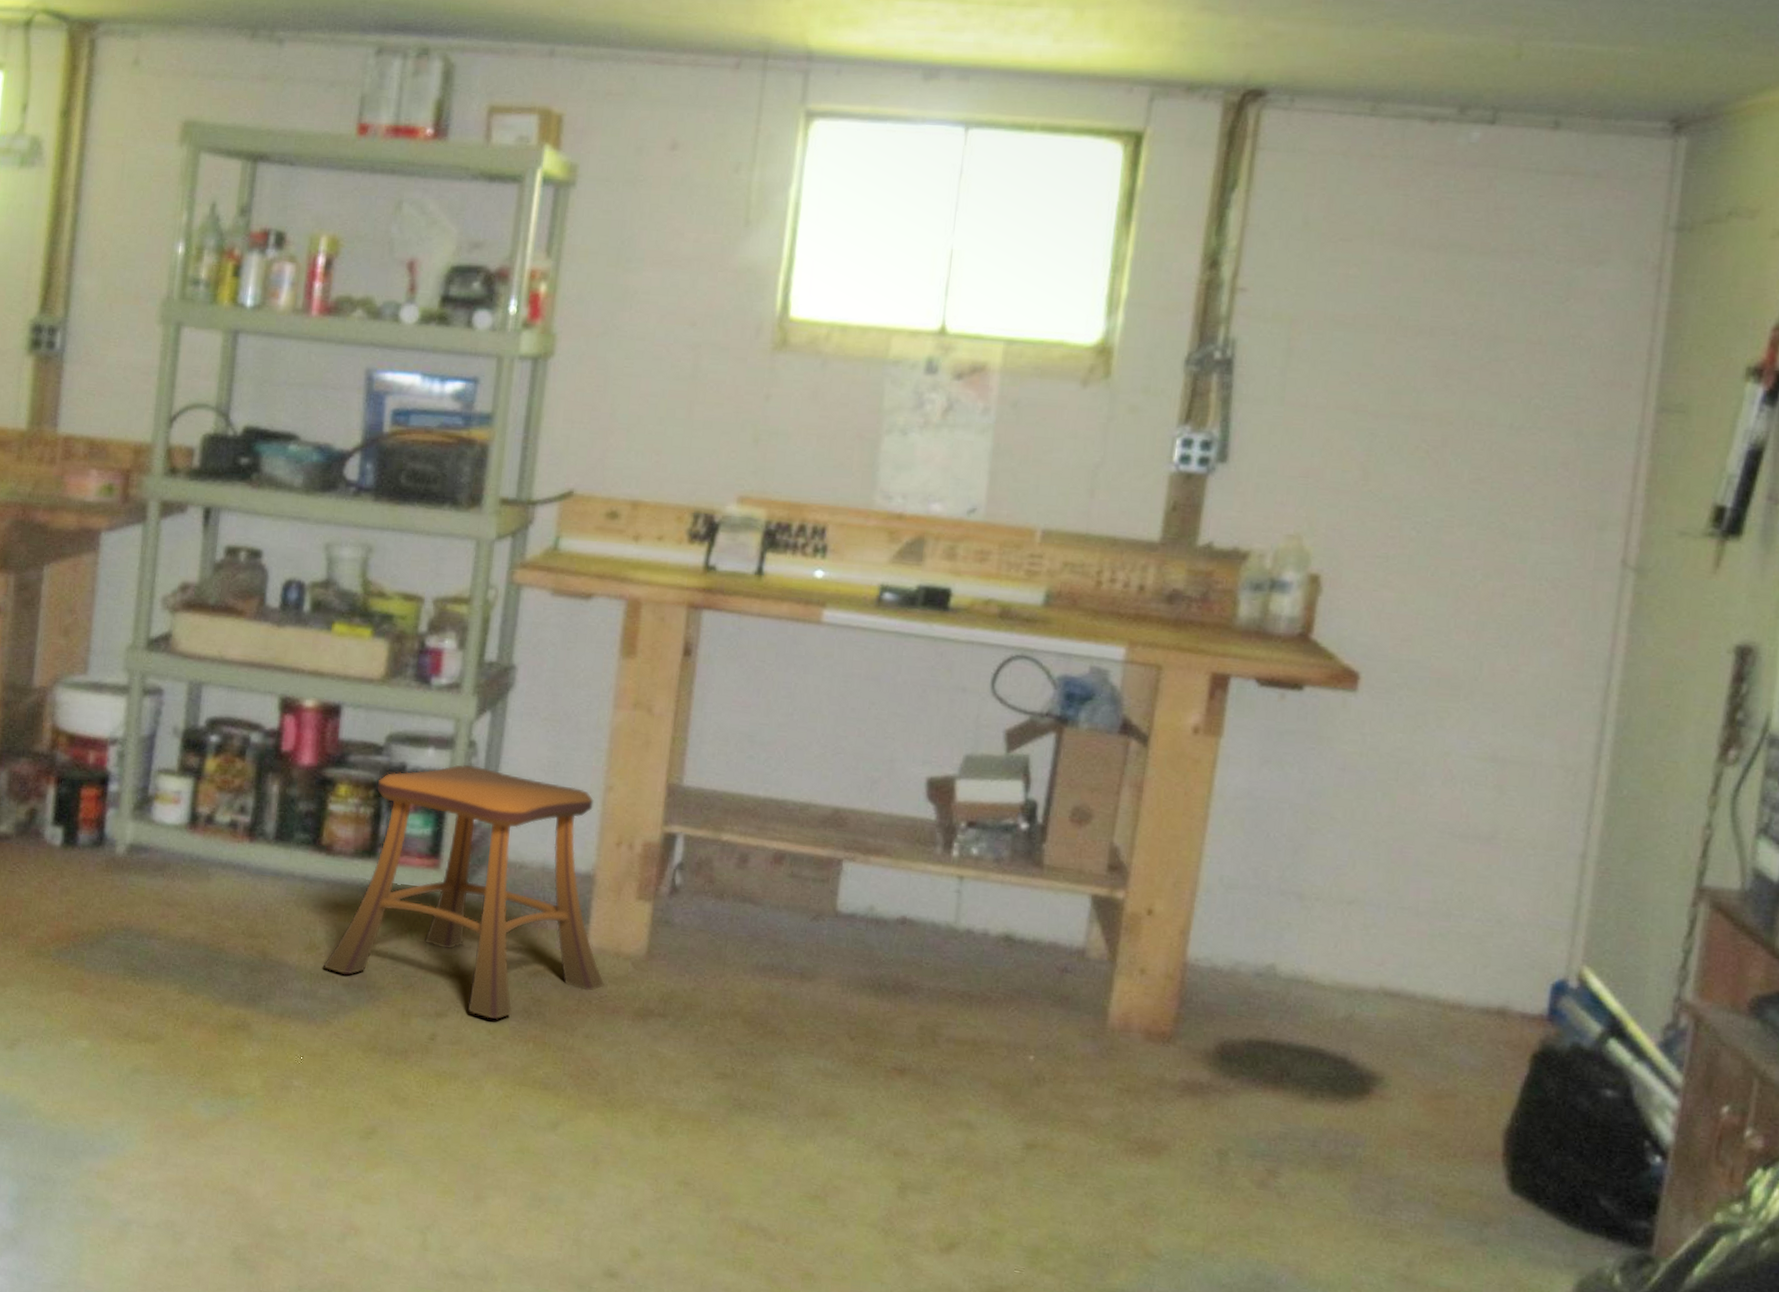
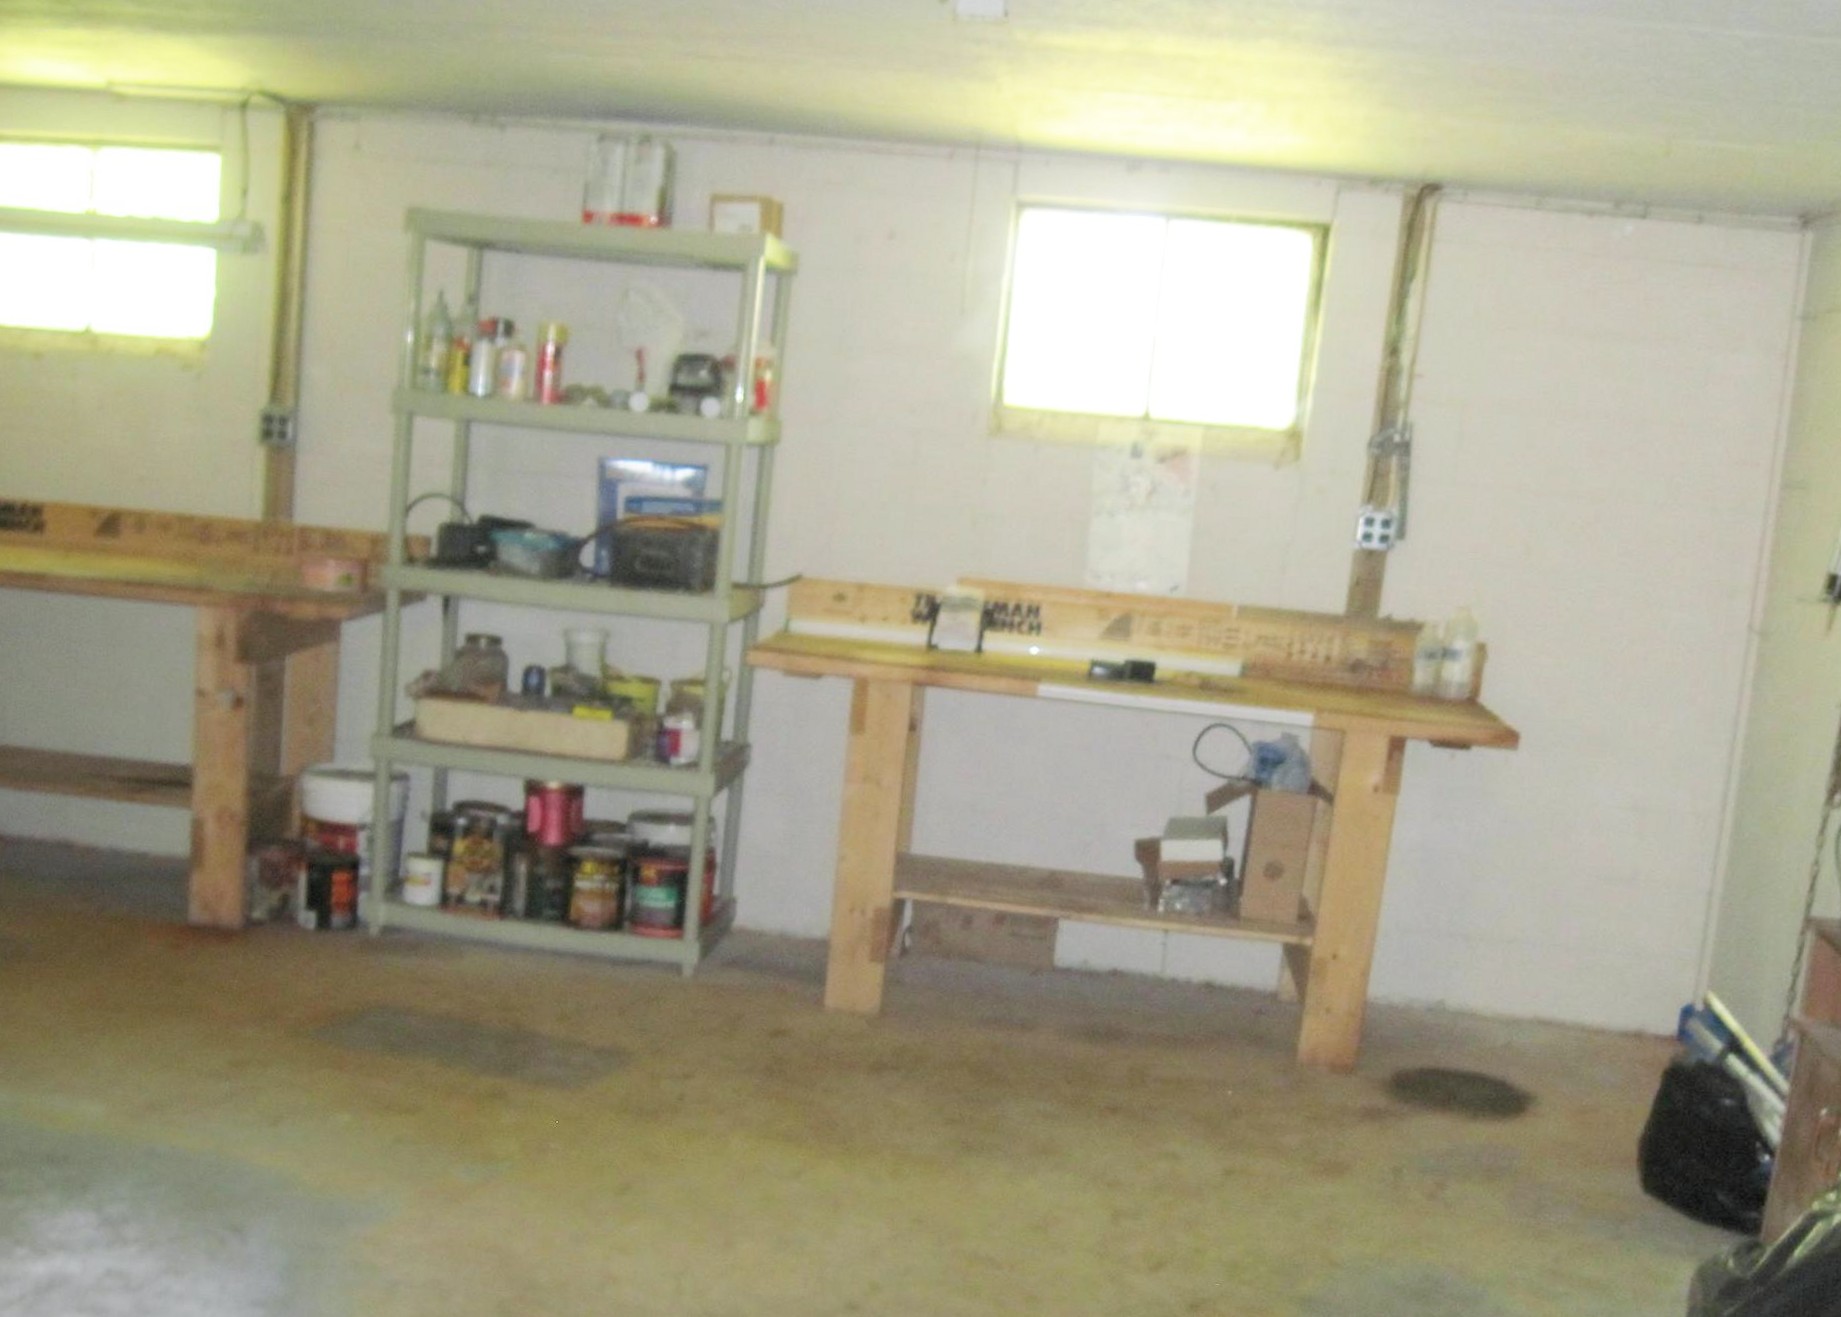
stool: present [323,764,605,1020] -> none [575,839,841,1079]

